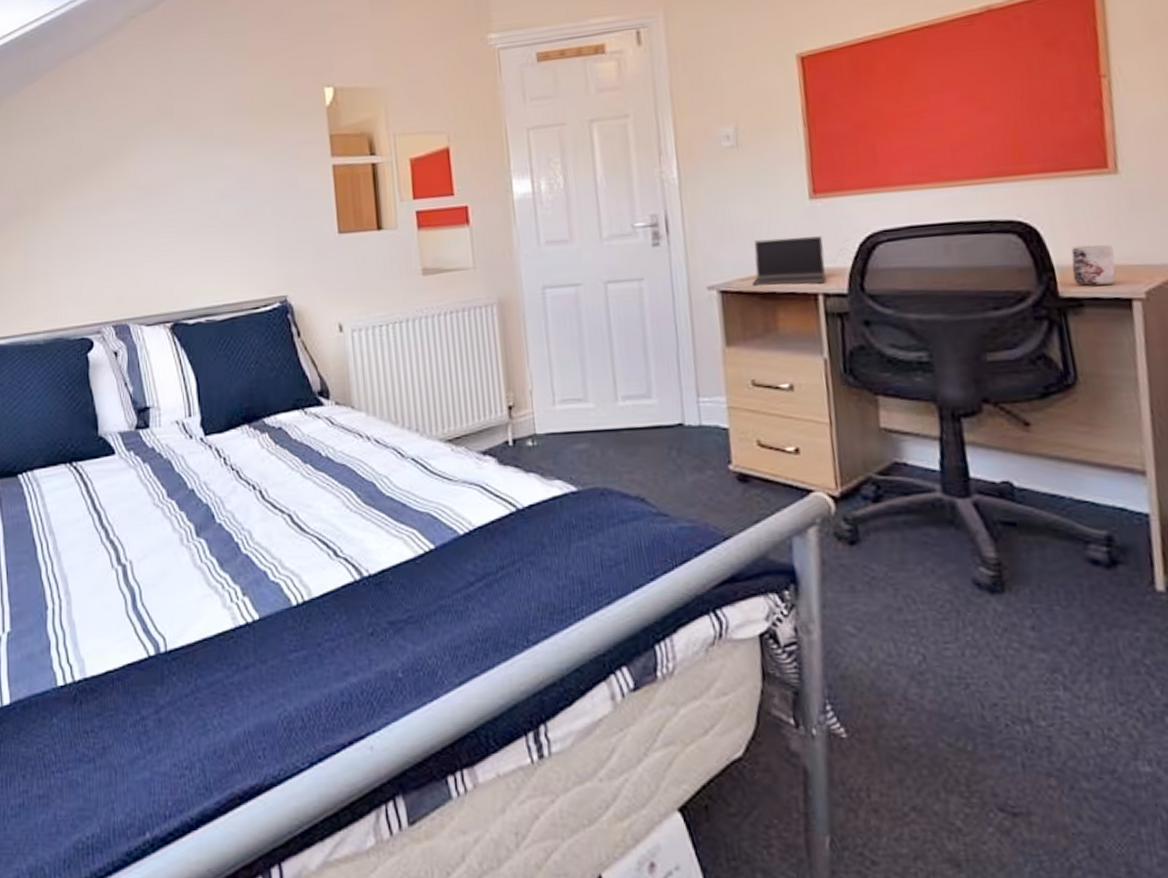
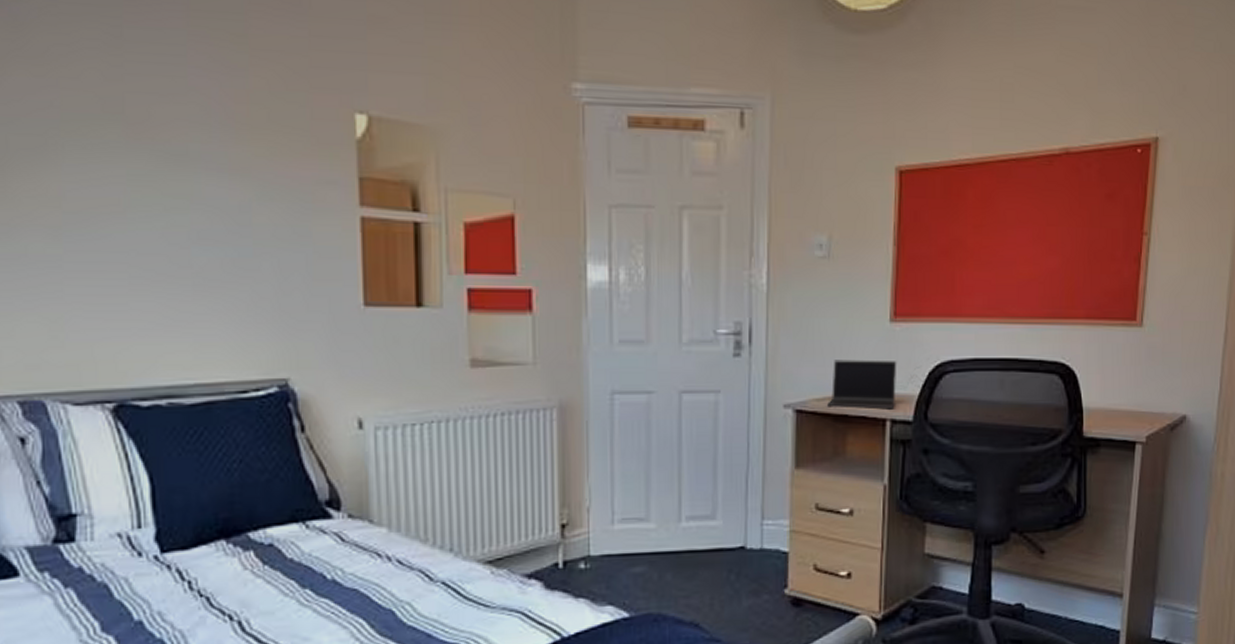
mug: present [1070,244,1117,286] -> none [1096,390,1129,428]

